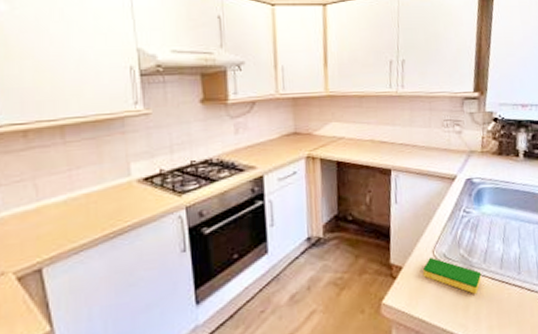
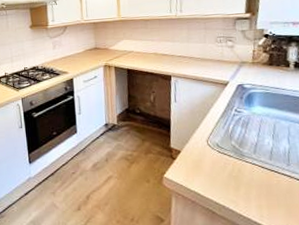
dish sponge: present [422,256,482,294] -> none [198,145,252,178]

